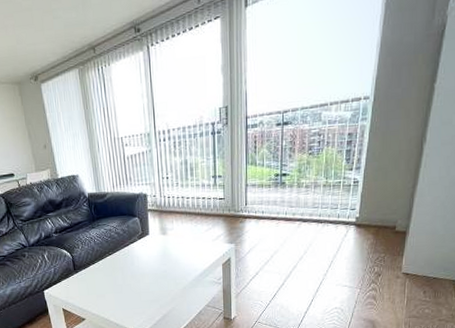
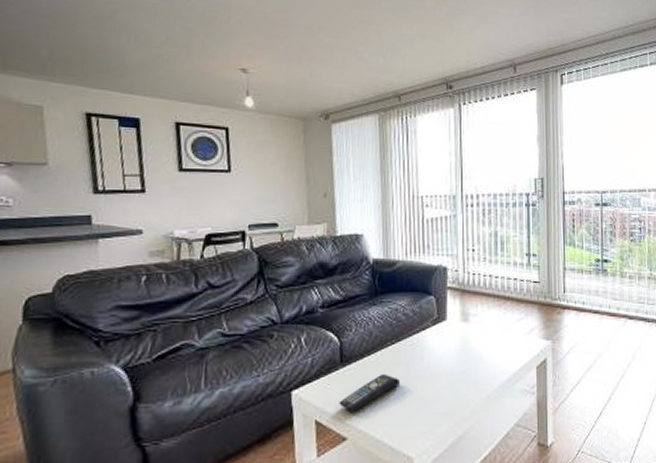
remote control: none [77,276,119,302] -> present [339,373,401,412]

